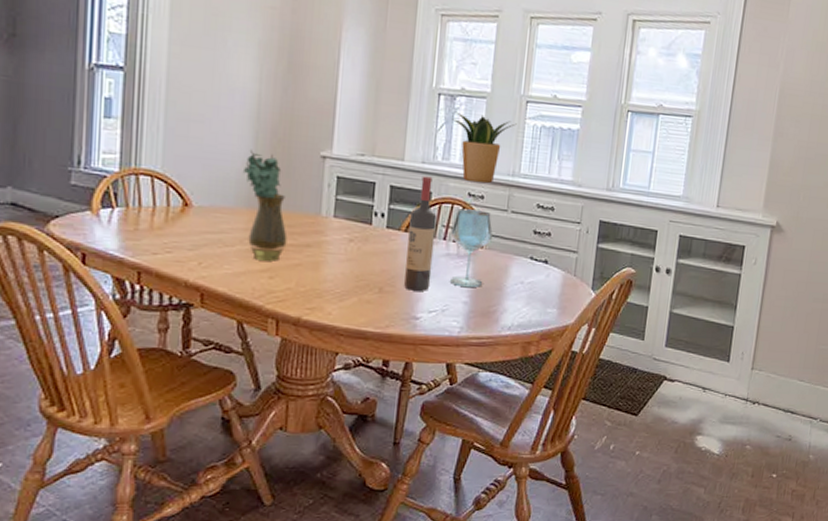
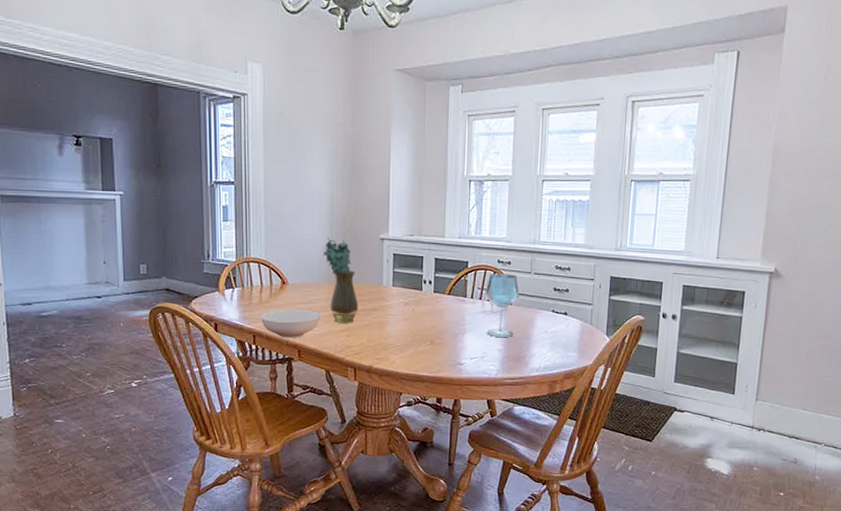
bowl: none [149,239,236,278] -> present [260,309,321,338]
wine bottle: present [403,176,437,291] -> none [449,249,473,342]
potted plant: present [452,111,517,184] -> none [481,194,535,252]

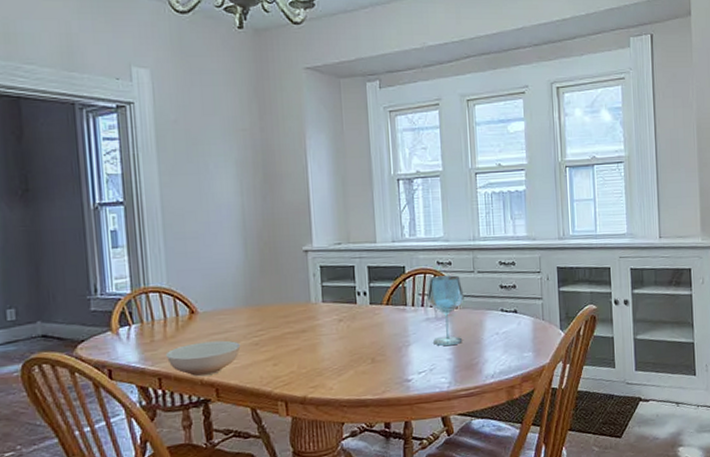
vase: present [323,237,359,323] -> none [237,254,285,351]

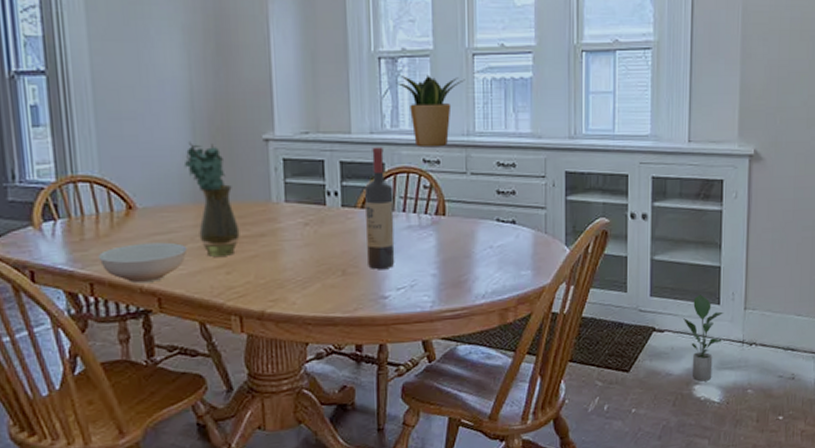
vase: none [237,254,285,351] -> present [183,141,240,257]
wine bottle: none [389,253,417,357] -> present [365,147,395,269]
potted plant: none [413,191,470,252] -> present [396,74,465,148]
wine glass: present [427,275,464,346] -> none [409,176,454,260]
potted plant: none [665,367,700,444] -> present [684,295,724,382]

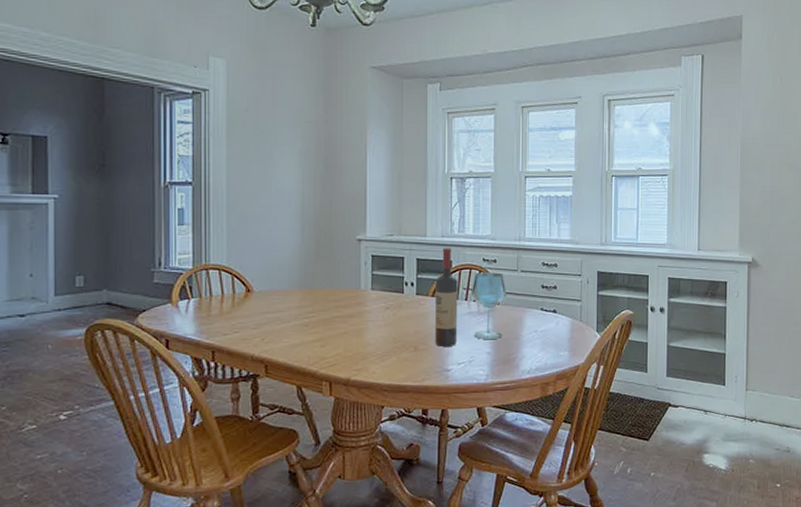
bowl: present [98,242,188,284] -> none [220,319,291,353]
vase: present [183,141,240,257] -> none [293,239,334,332]
potted plant: present [396,74,465,148] -> none [464,191,519,249]
wine glass: none [409,176,454,260] -> present [471,272,506,340]
potted plant: present [684,295,724,382] -> none [695,377,729,451]

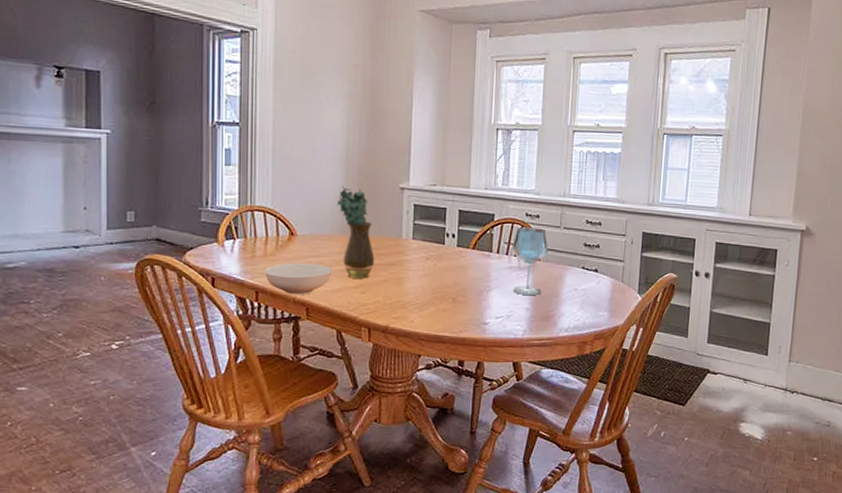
bowl: none [220,319,291,353] -> present [264,263,333,295]
vase: none [293,239,334,332] -> present [336,185,375,279]
wine bottle: present [434,248,458,347] -> none [473,200,500,300]

